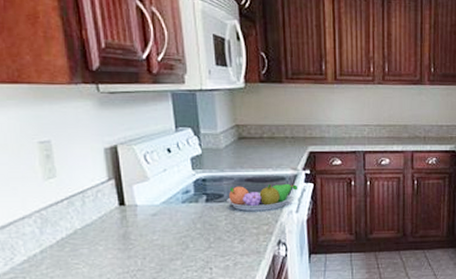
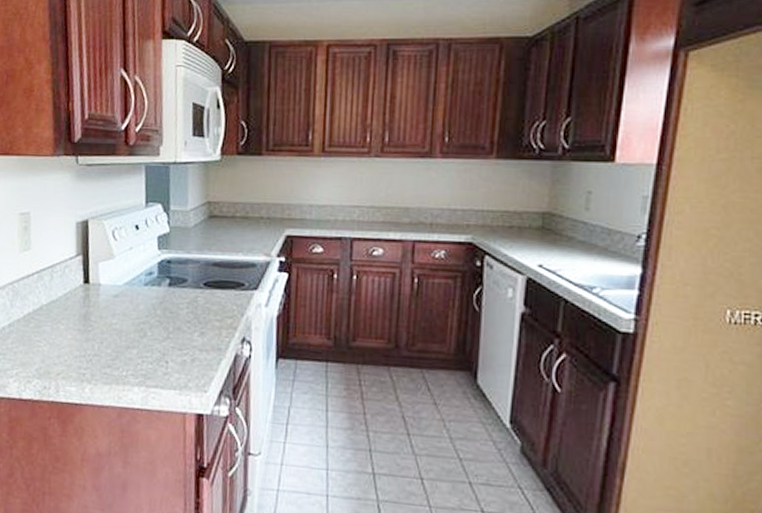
fruit bowl: present [227,183,298,211] -> none [190,270,270,301]

